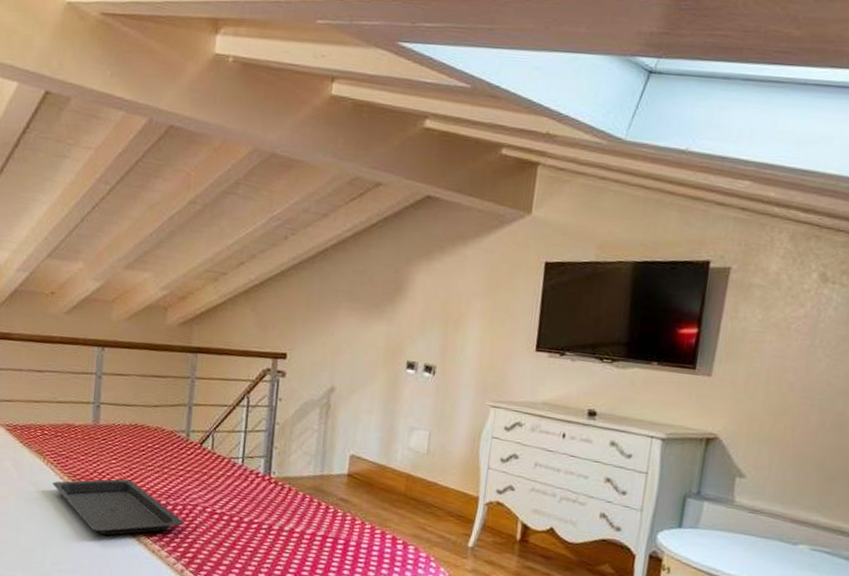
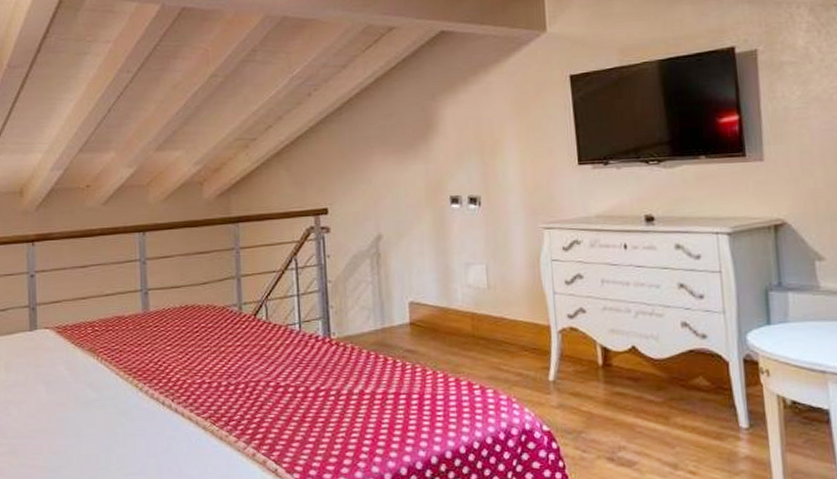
serving tray: present [52,478,185,536] -> none [108,365,250,428]

